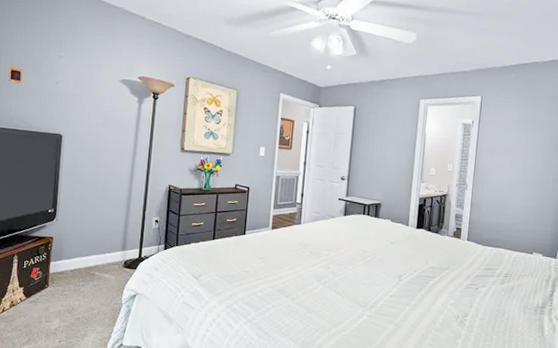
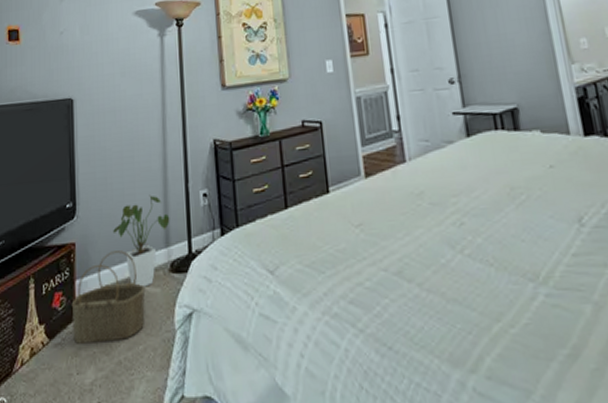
wicker basket: none [45,247,104,305] -> present [71,250,146,344]
house plant: none [84,214,128,274] -> present [113,195,170,287]

